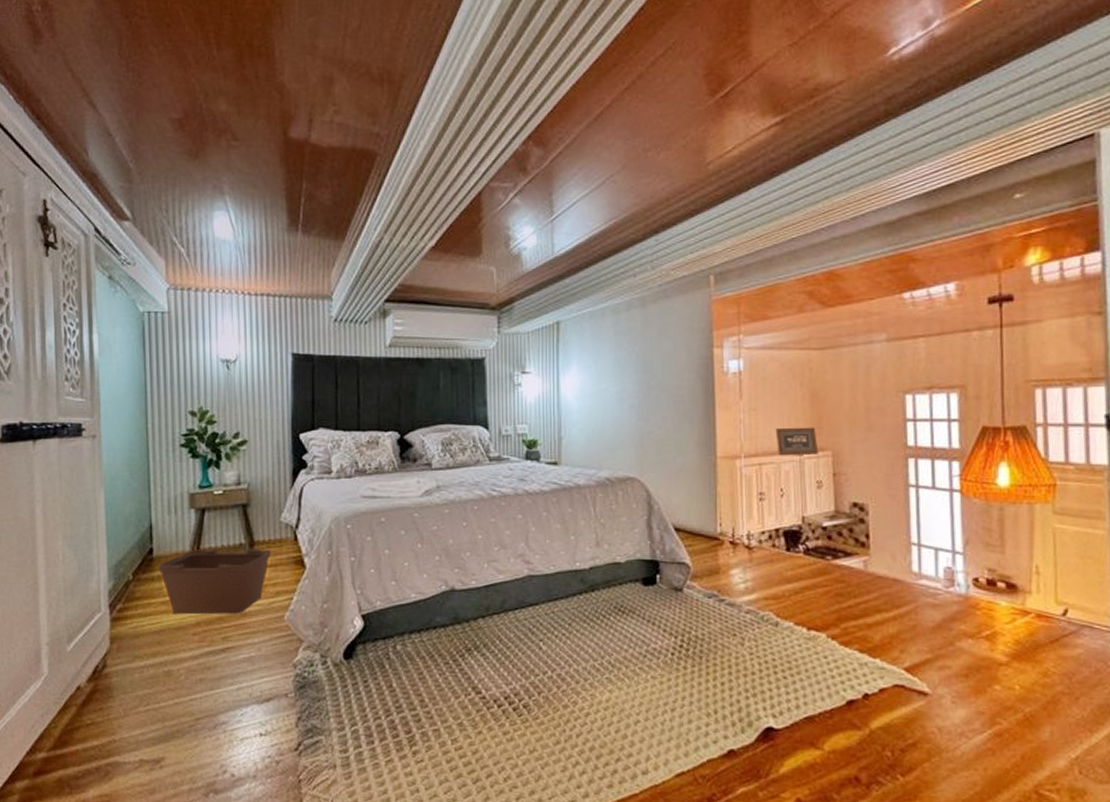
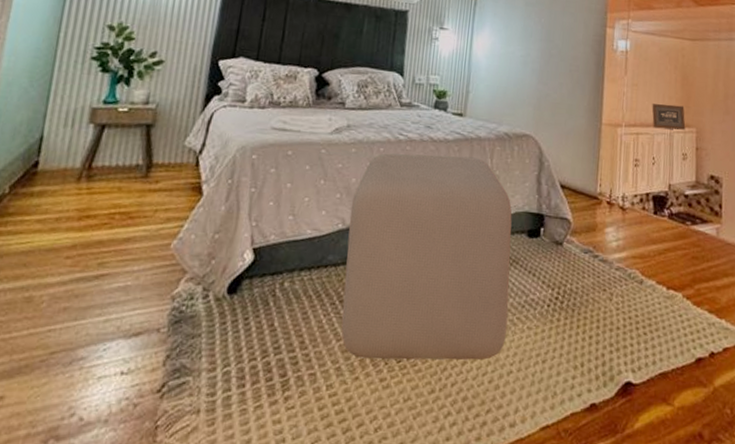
bicycle basket: present [158,547,271,614] -> none [40,166,169,239]
pouf: none [451,507,629,714] -> present [341,153,512,361]

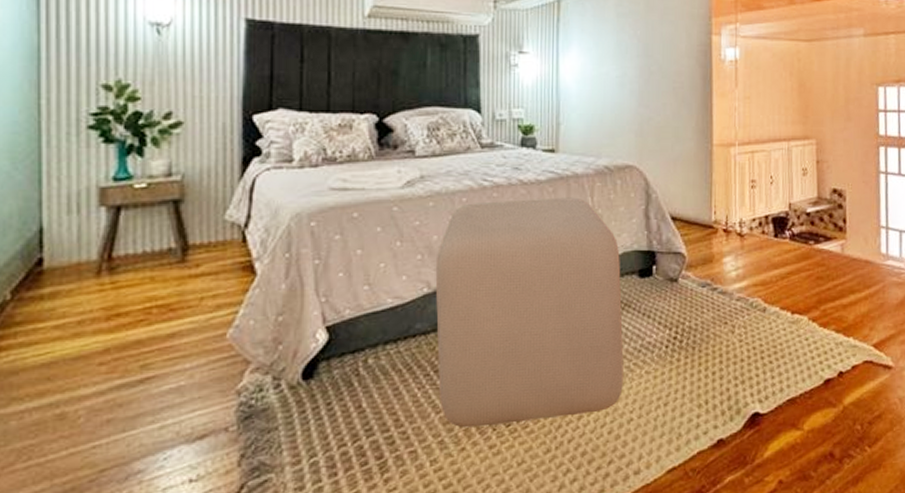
picture frame: present [652,103,686,130] -> none [767,116,805,144]

